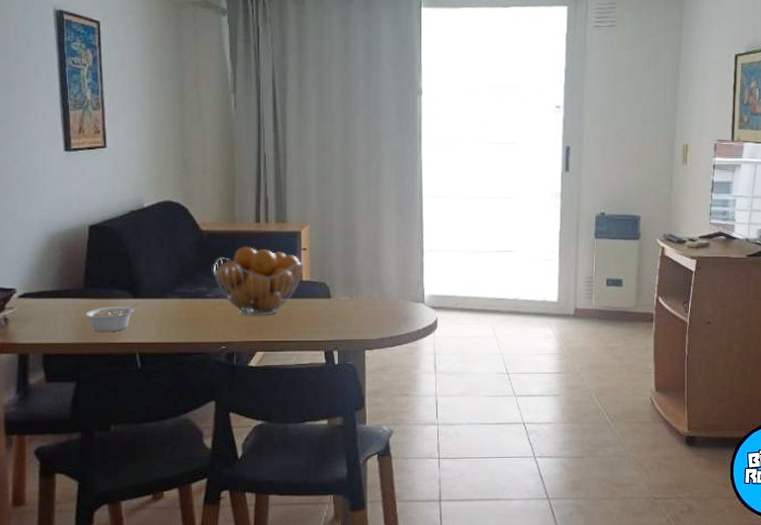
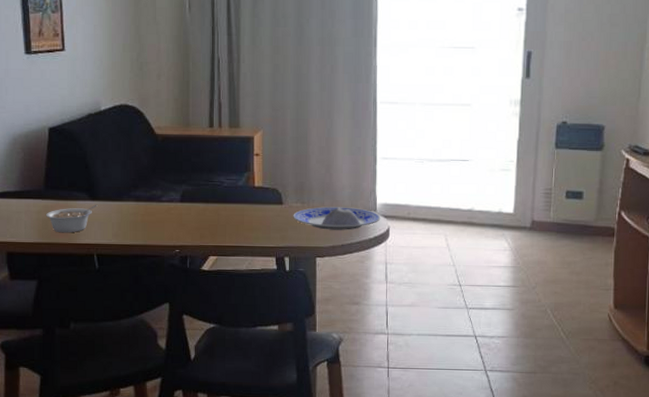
fruit basket: present [213,246,304,316] -> none [167,151,257,221]
plate: none [341,299,429,322] -> present [293,206,381,230]

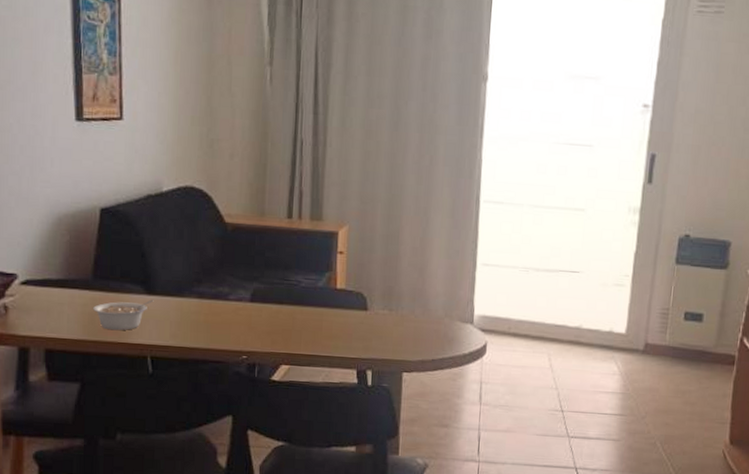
plate: present [293,206,381,230] -> none [378,315,478,344]

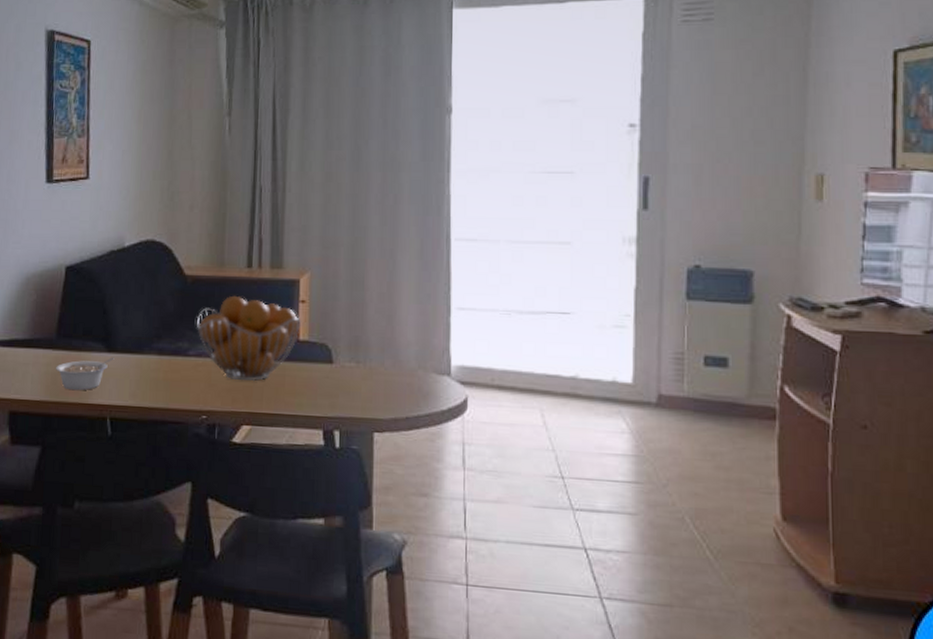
fruit basket: none [236,244,340,326] -> present [196,295,302,382]

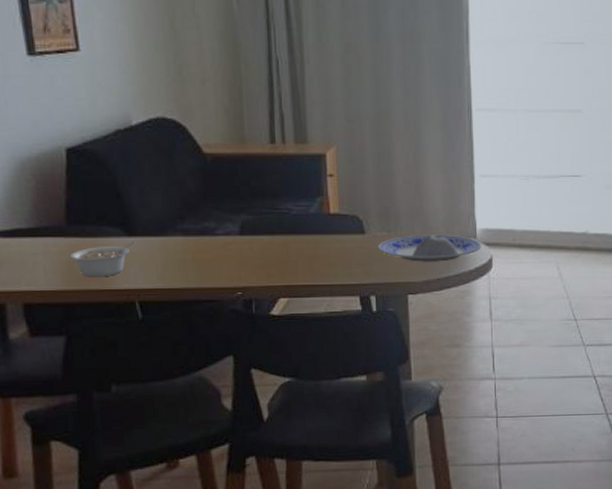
fruit basket: present [196,295,302,382] -> none [220,172,332,256]
plate: none [345,367,456,399] -> present [378,234,482,262]

